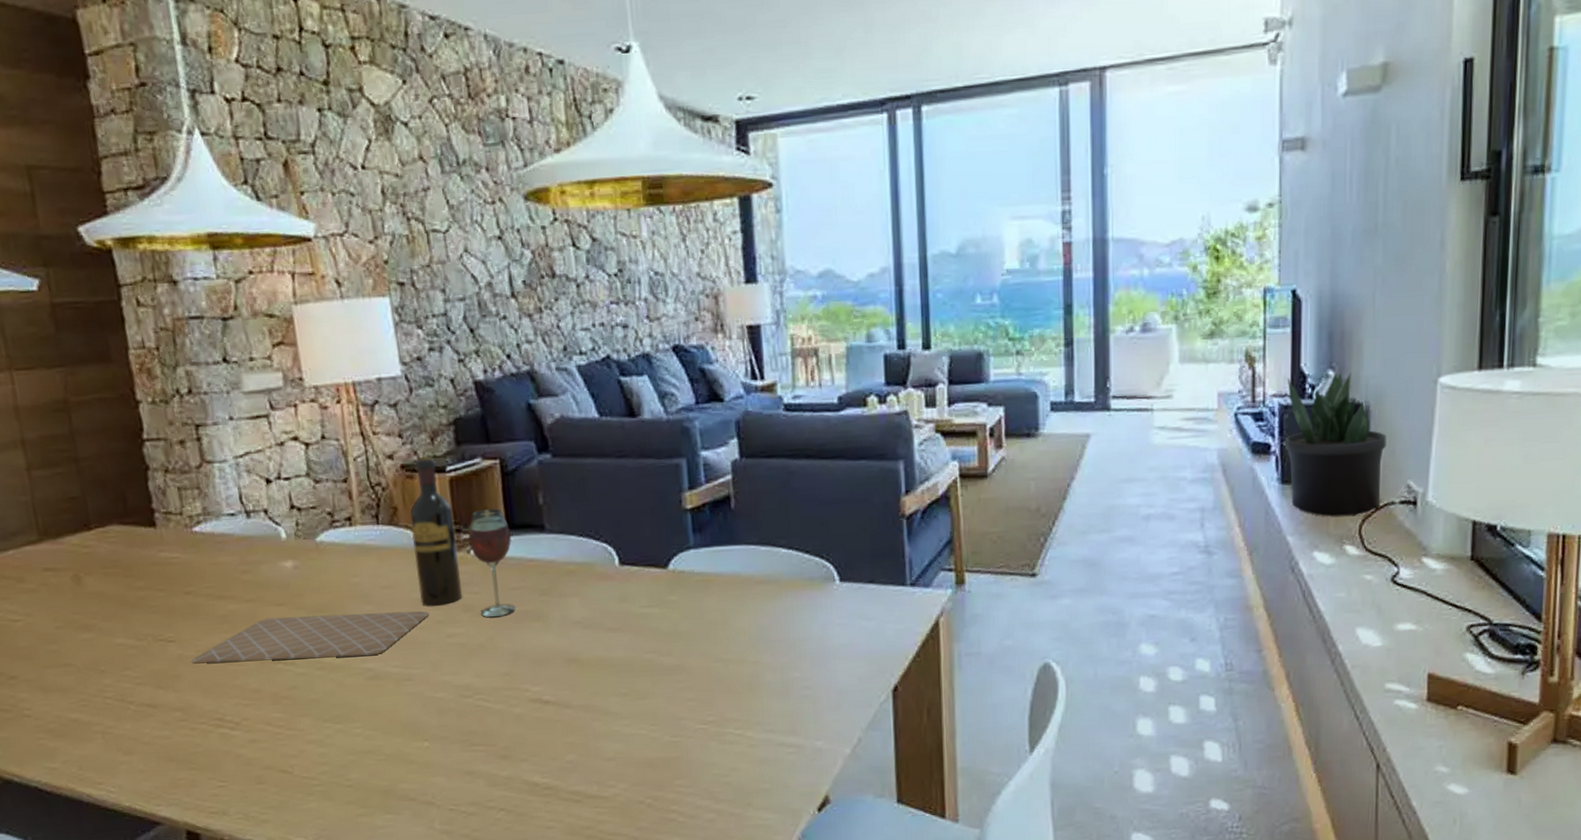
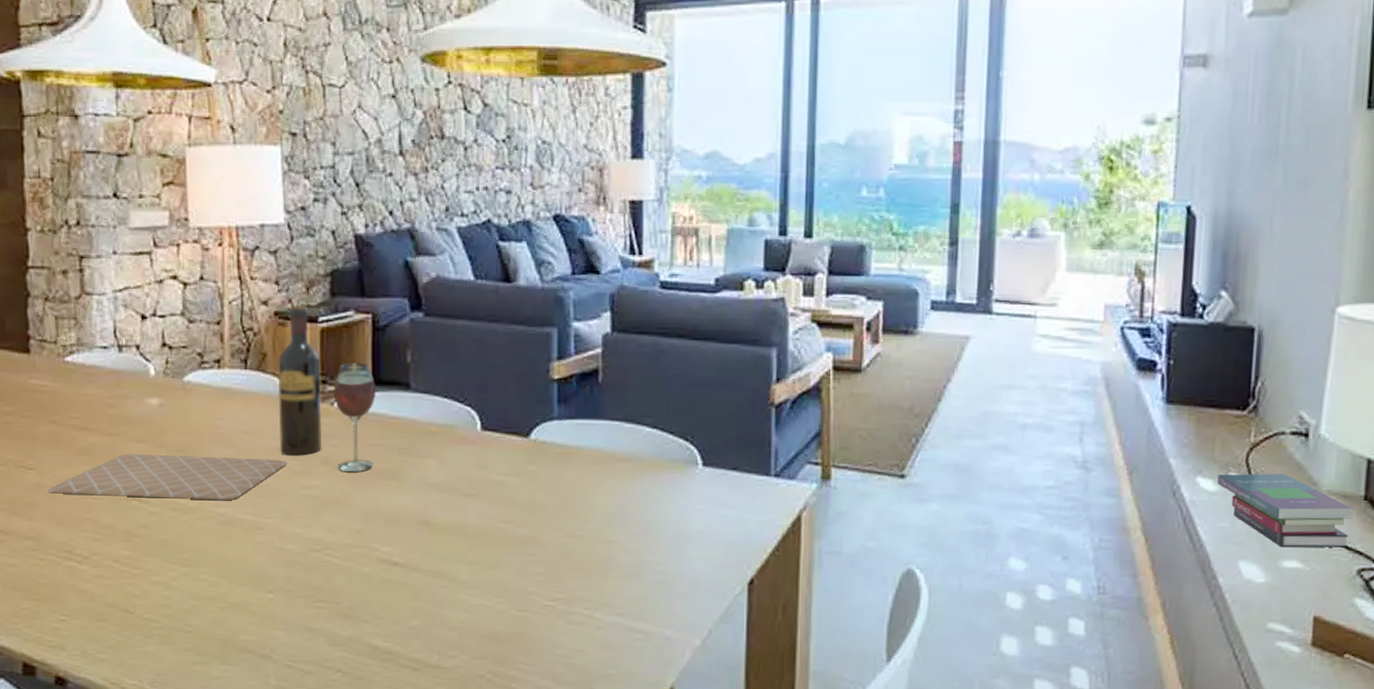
planter: present [1285,373,1386,516] -> none [1172,294,1279,442]
books: none [1333,541,1462,612] -> present [1217,473,1354,548]

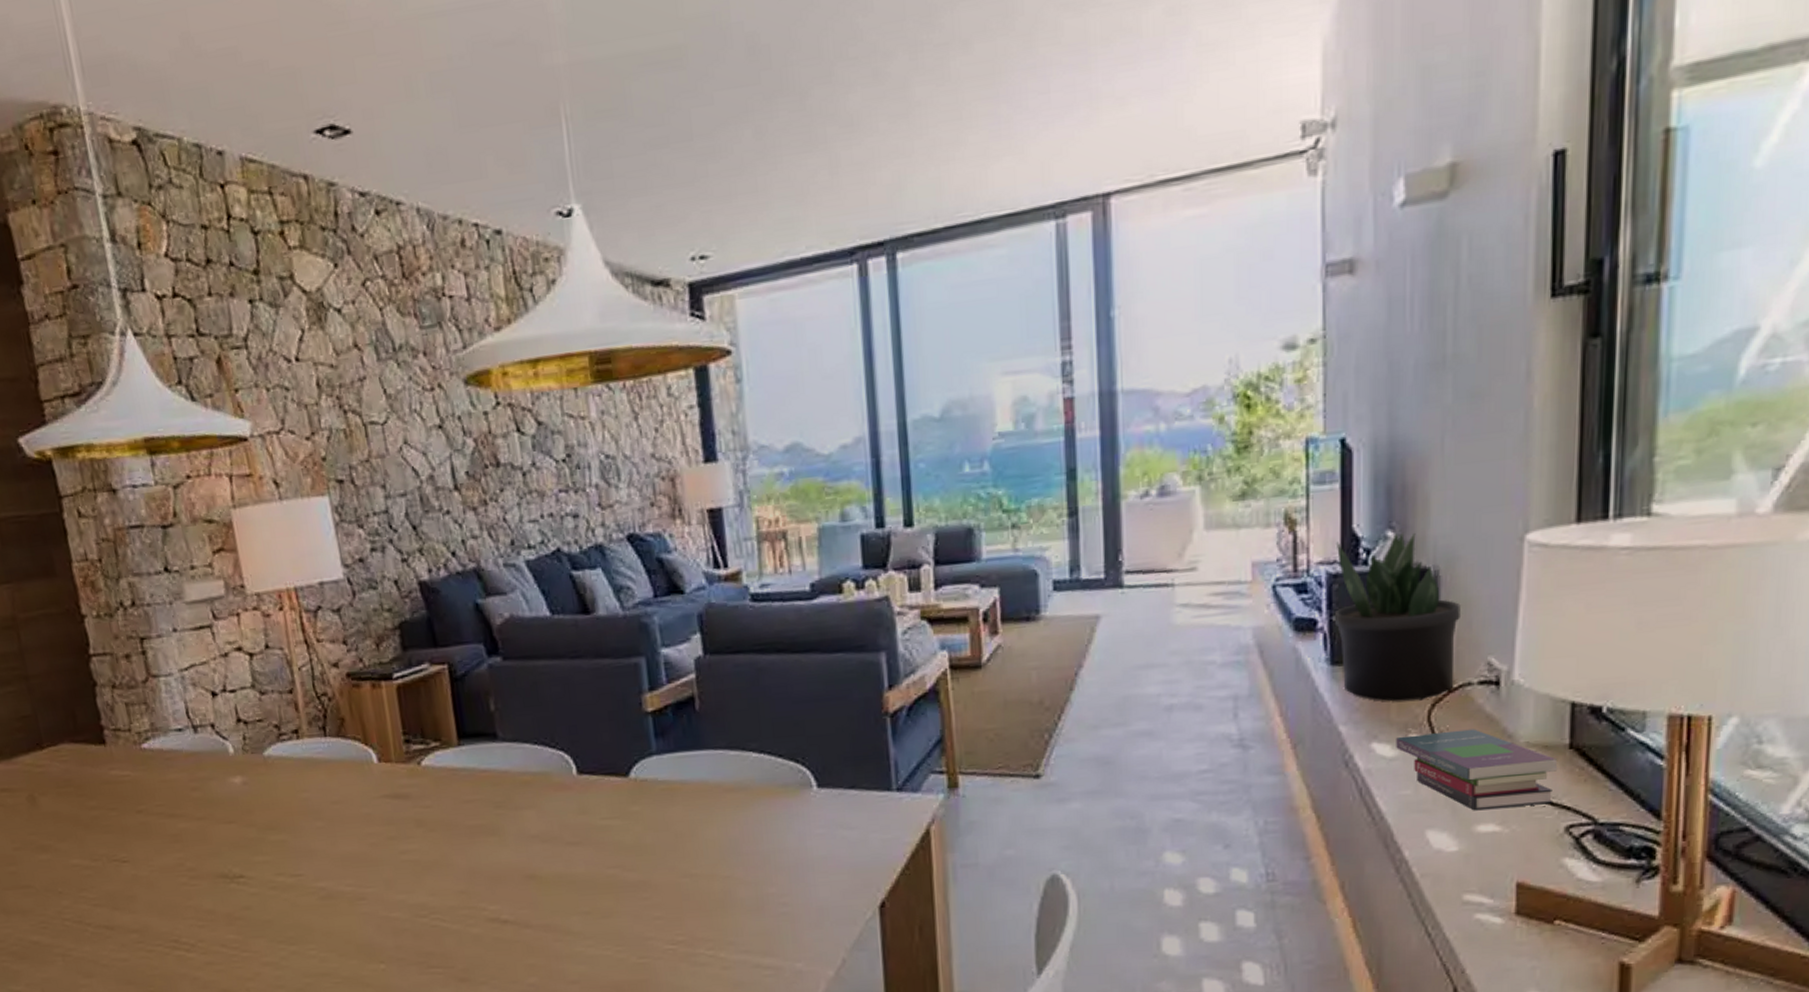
placemat: present [49,453,287,501] -> none [146,826,381,884]
wine bottle: present [277,306,323,456] -> none [356,664,415,821]
wineglass: present [334,363,376,473] -> none [418,717,469,833]
planter: none [1172,294,1279,442] -> present [1335,533,1461,701]

